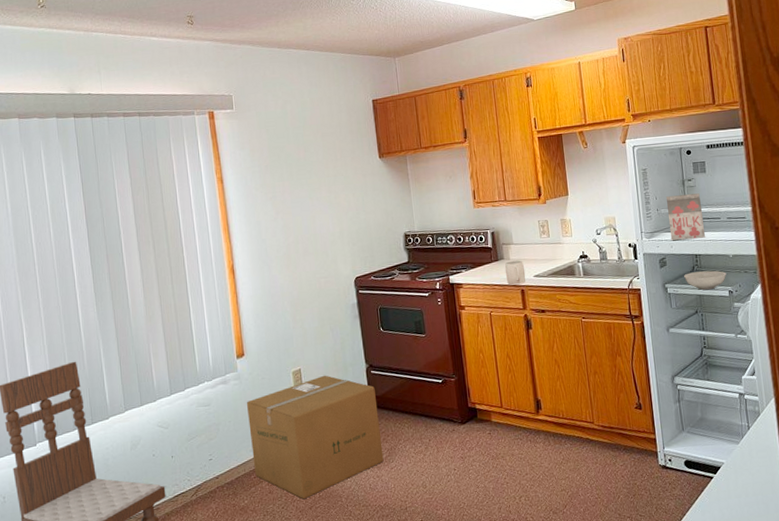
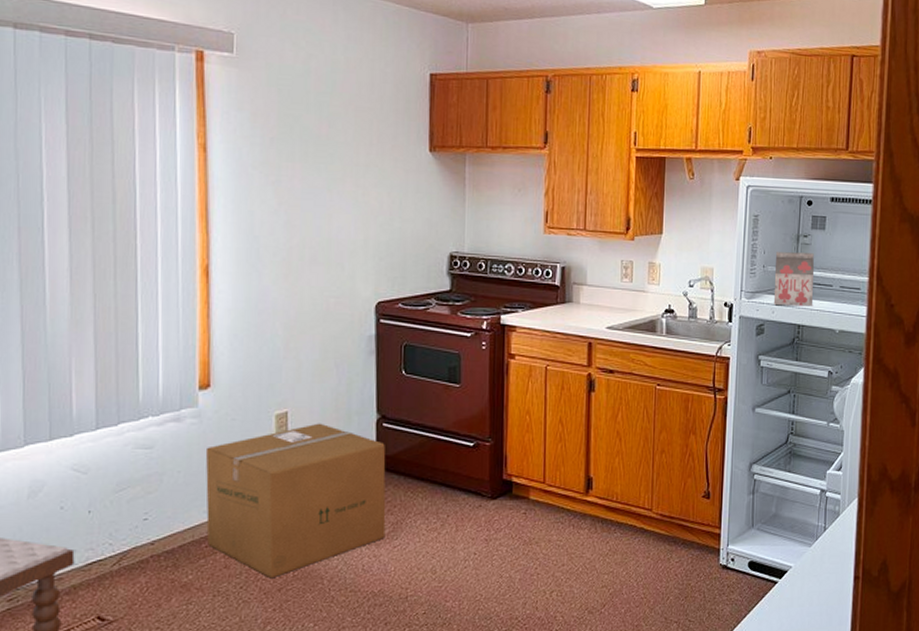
mug: present [504,260,526,285] -> none [571,306,597,336]
bowl: present [684,270,727,290] -> none [782,345,829,367]

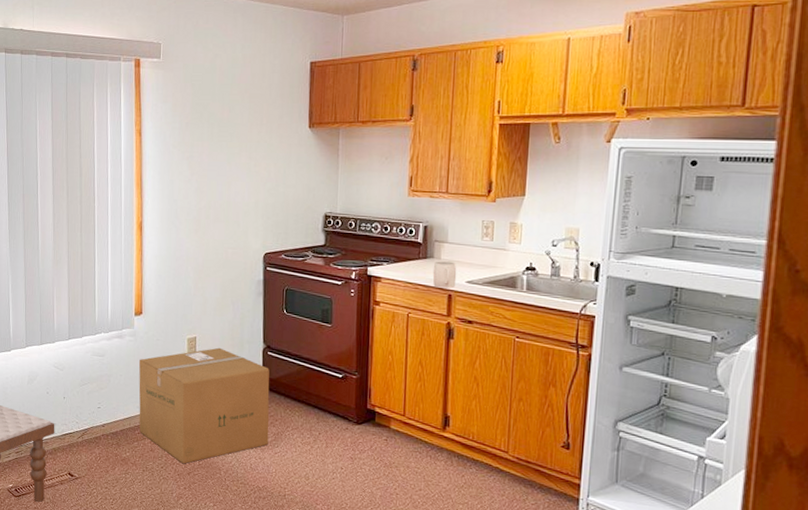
mug: none [571,306,597,336] -> present [432,261,457,289]
milk: present [773,252,815,307] -> none [647,213,698,269]

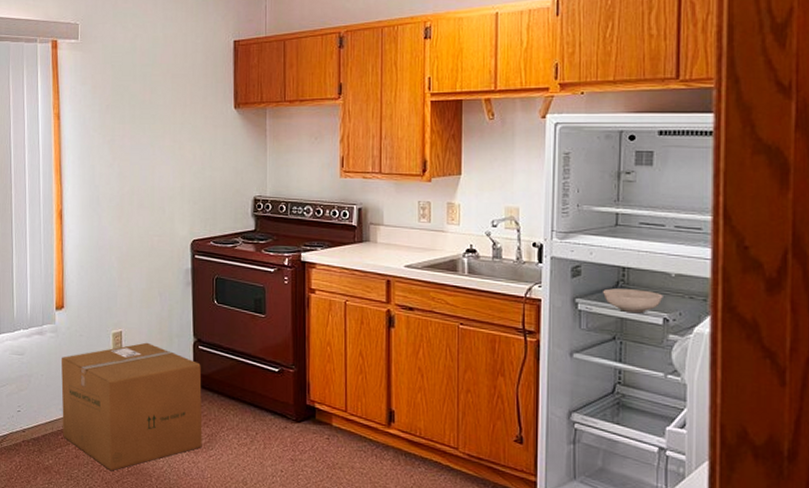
mug: present [432,261,457,289] -> none [369,245,395,274]
bowl: none [655,307,713,331] -> present [603,288,663,313]

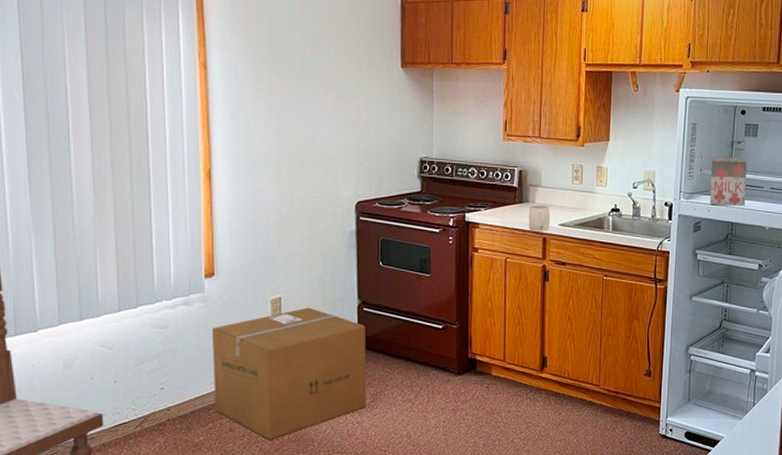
mug: none [369,245,395,274] -> present [528,205,551,232]
milk: none [591,190,641,248] -> present [709,157,747,206]
bowl: present [603,288,663,313] -> none [716,241,759,260]

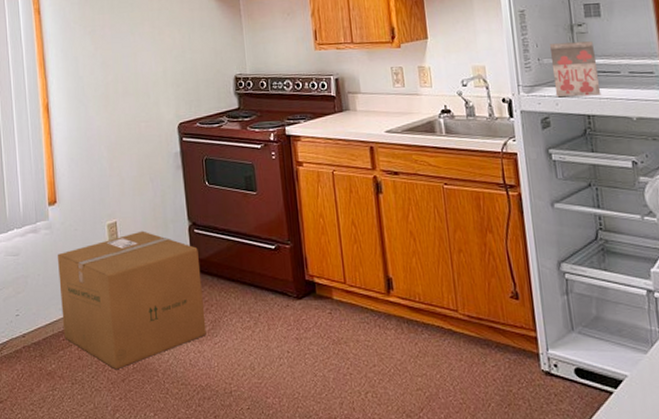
mug: present [528,205,551,232] -> none [350,112,376,141]

